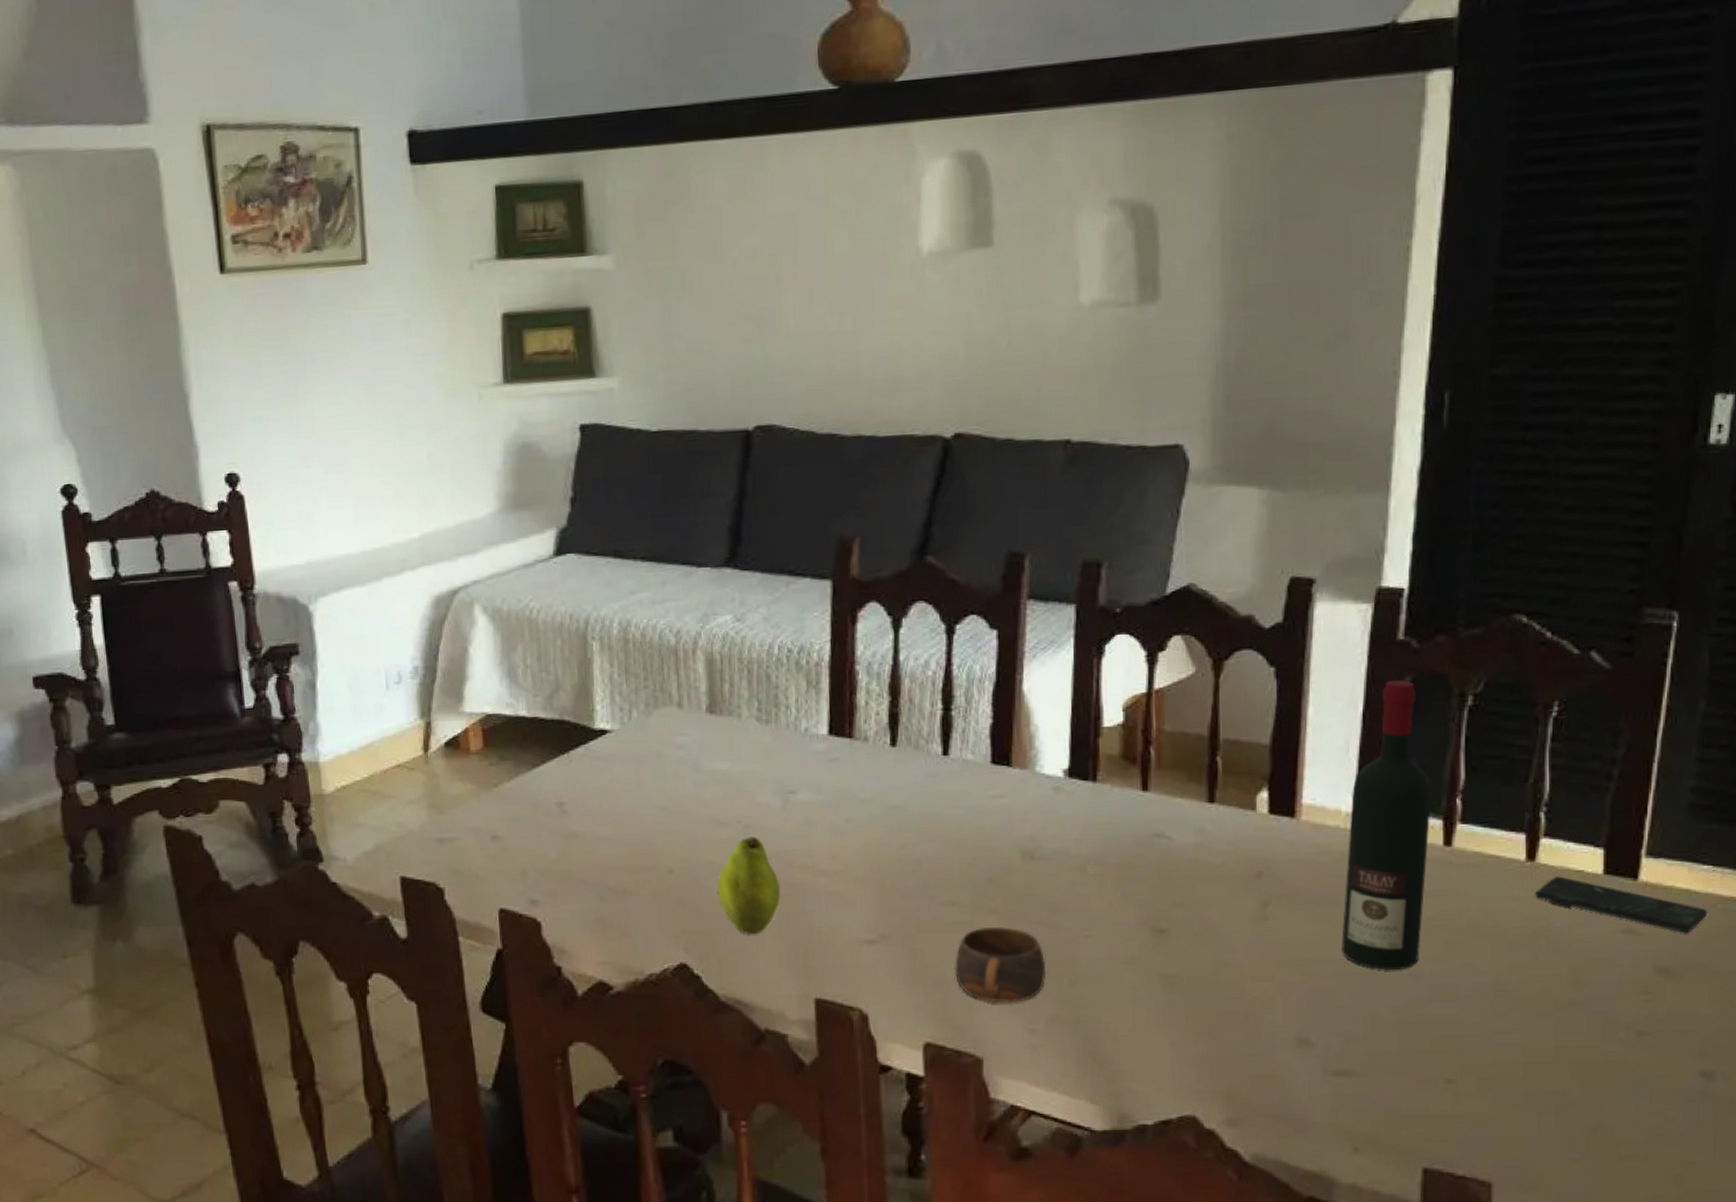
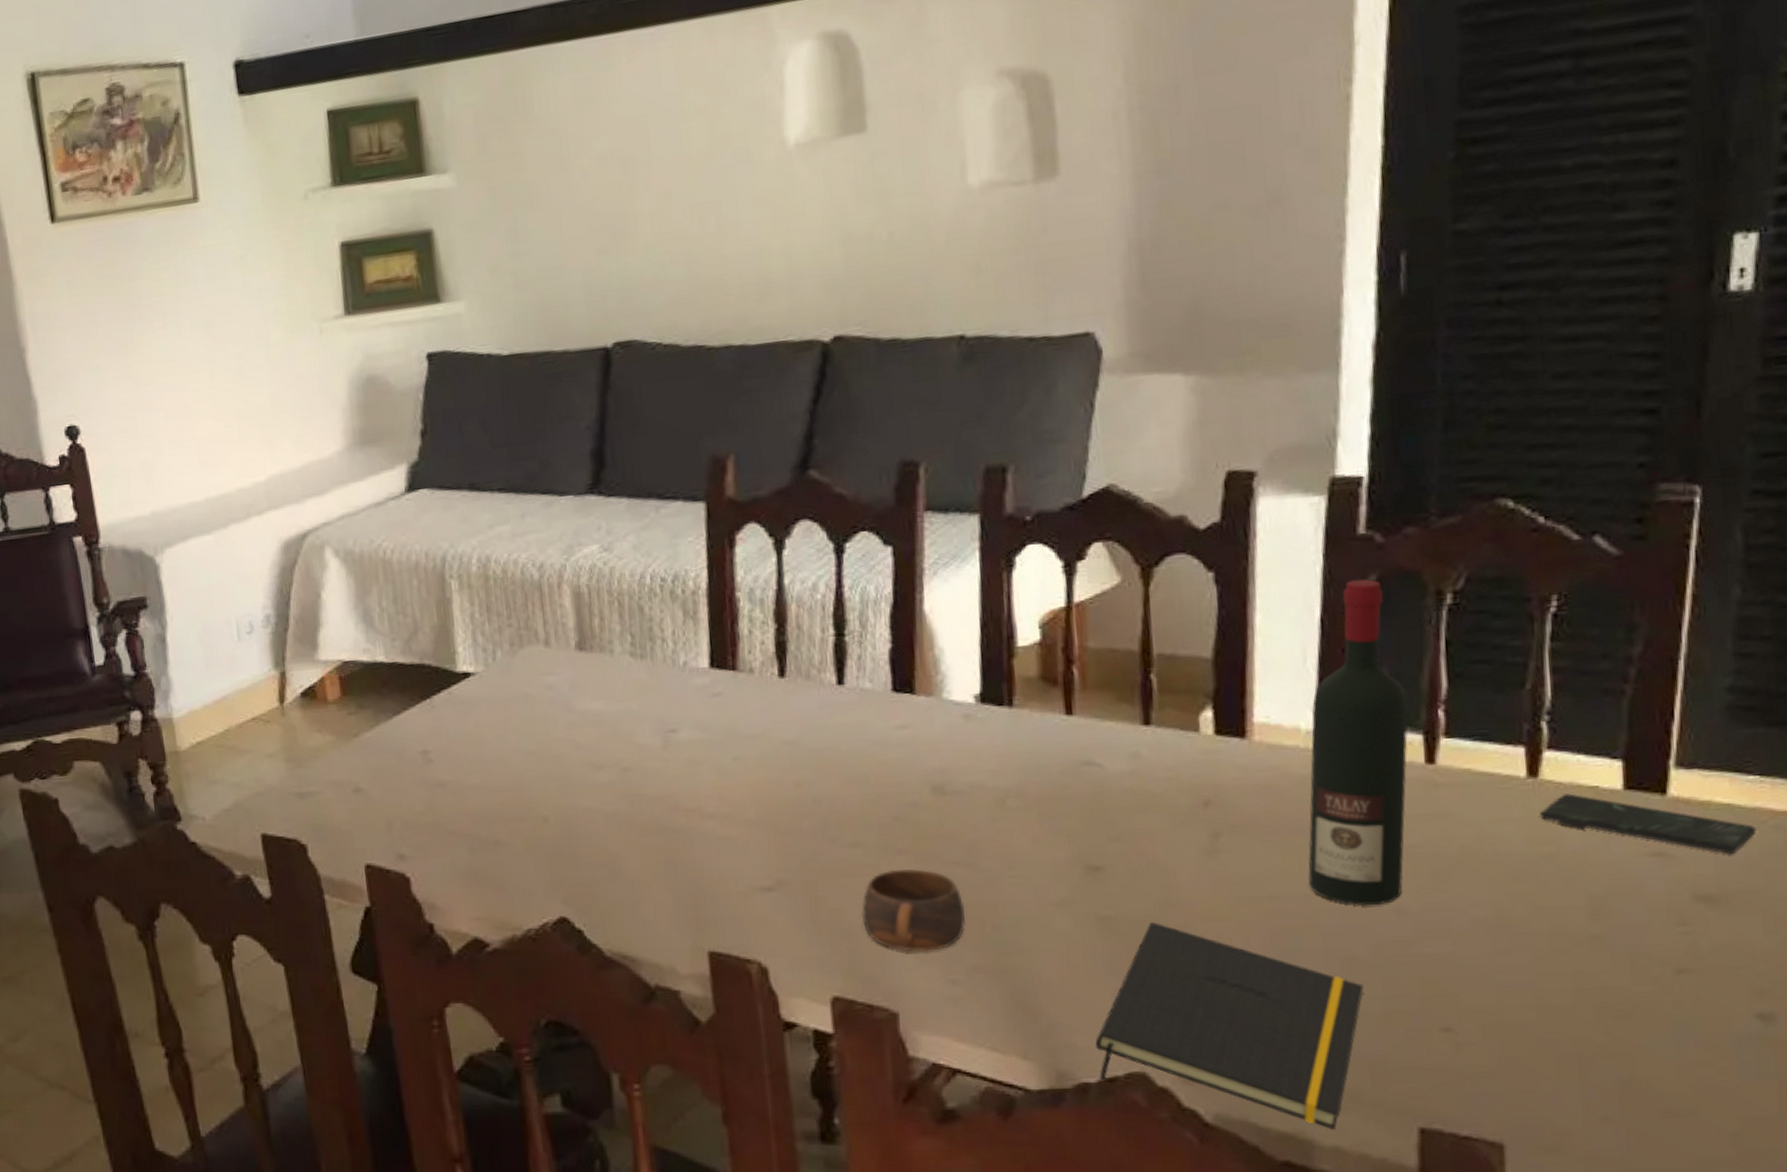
fruit: present [716,835,781,935] -> none [595,778,666,885]
notepad: none [1153,981,1383,1169] -> present [1095,922,1364,1130]

